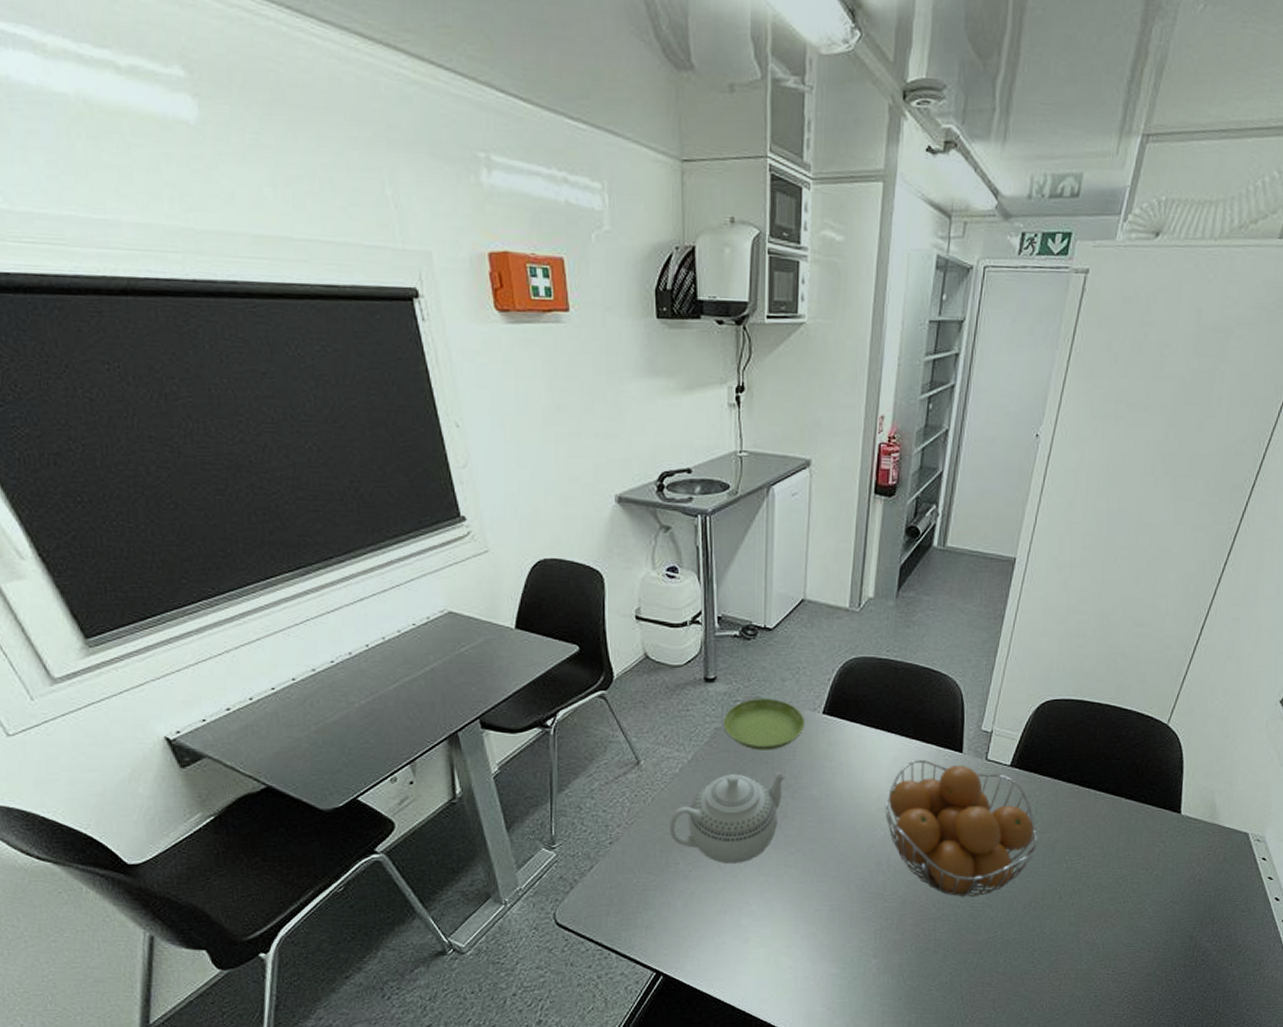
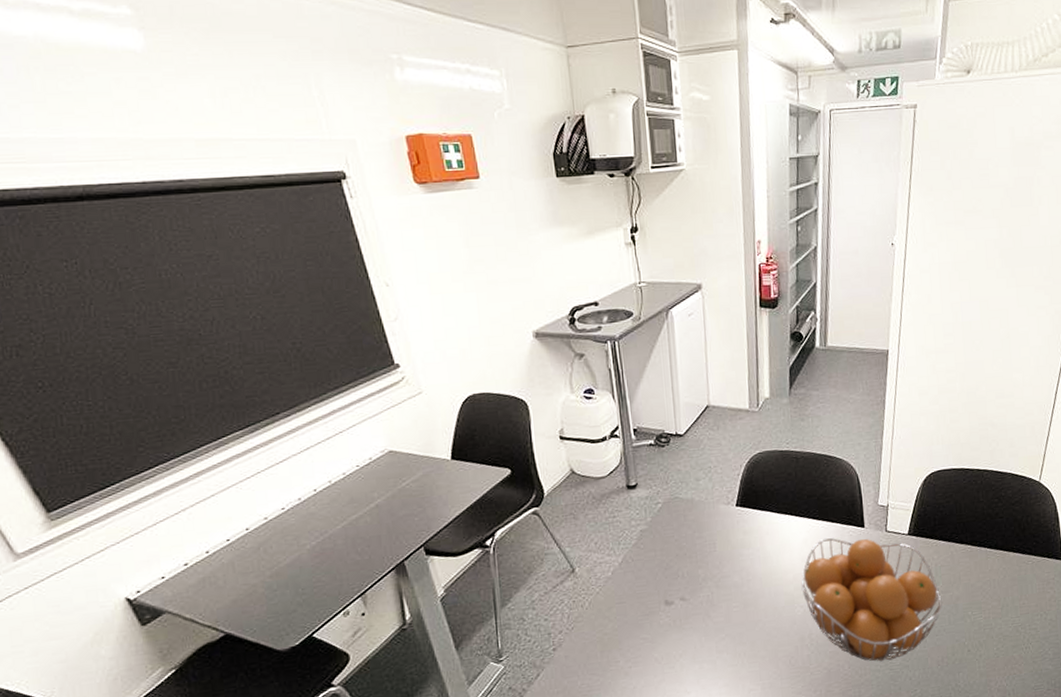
teapot: present [668,773,786,865] -> none [606,565,709,657]
saucer: present [724,699,805,750] -> none [647,497,721,547]

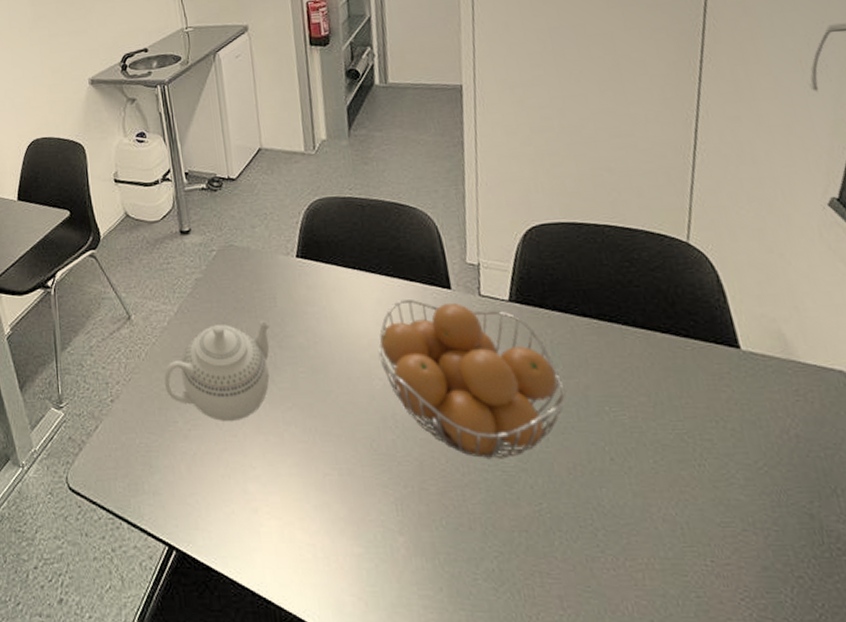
teapot: none [606,565,709,657] -> present [164,321,270,422]

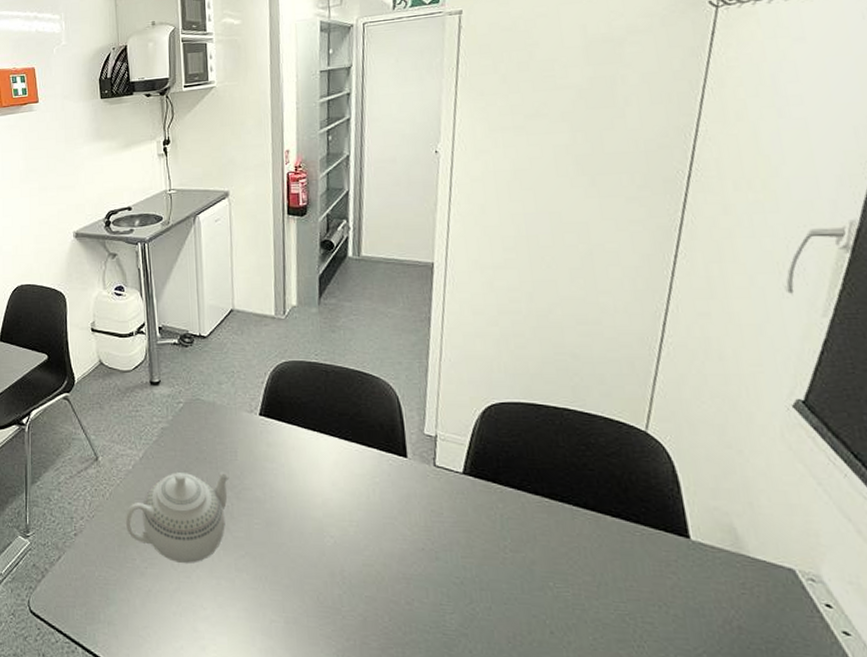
fruit basket: present [378,299,567,460] -> none [331,463,512,623]

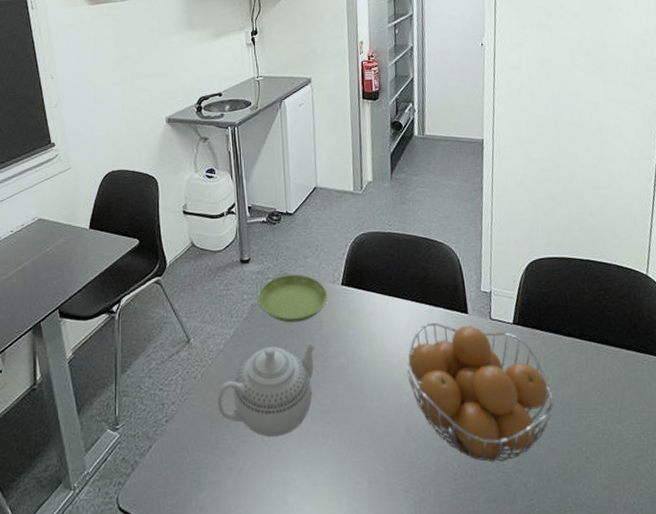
saucer: none [169,401,243,450] -> present [258,274,327,323]
fruit basket: none [331,463,512,623] -> present [406,322,555,463]

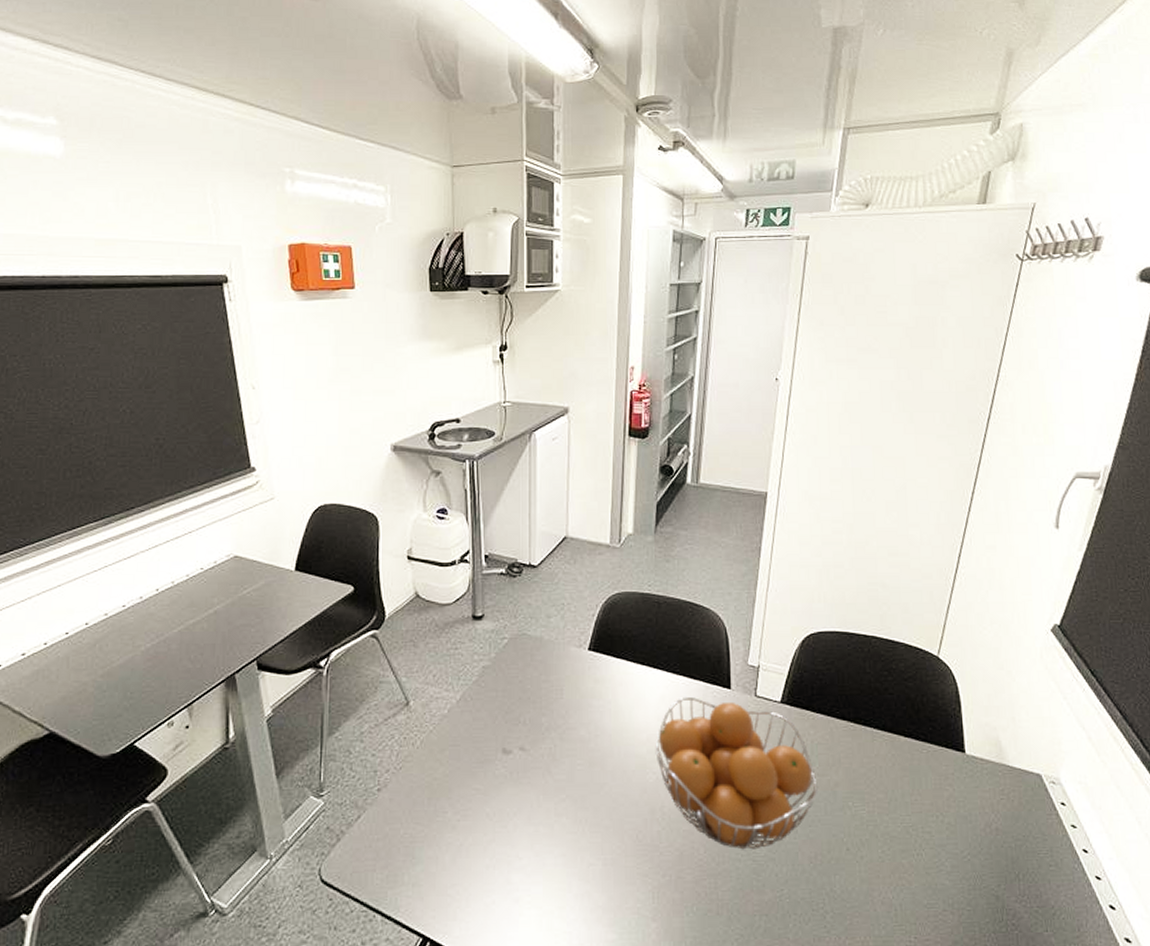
teapot: present [216,343,316,438] -> none [437,713,554,813]
saucer: present [258,274,327,323] -> none [491,636,571,689]

